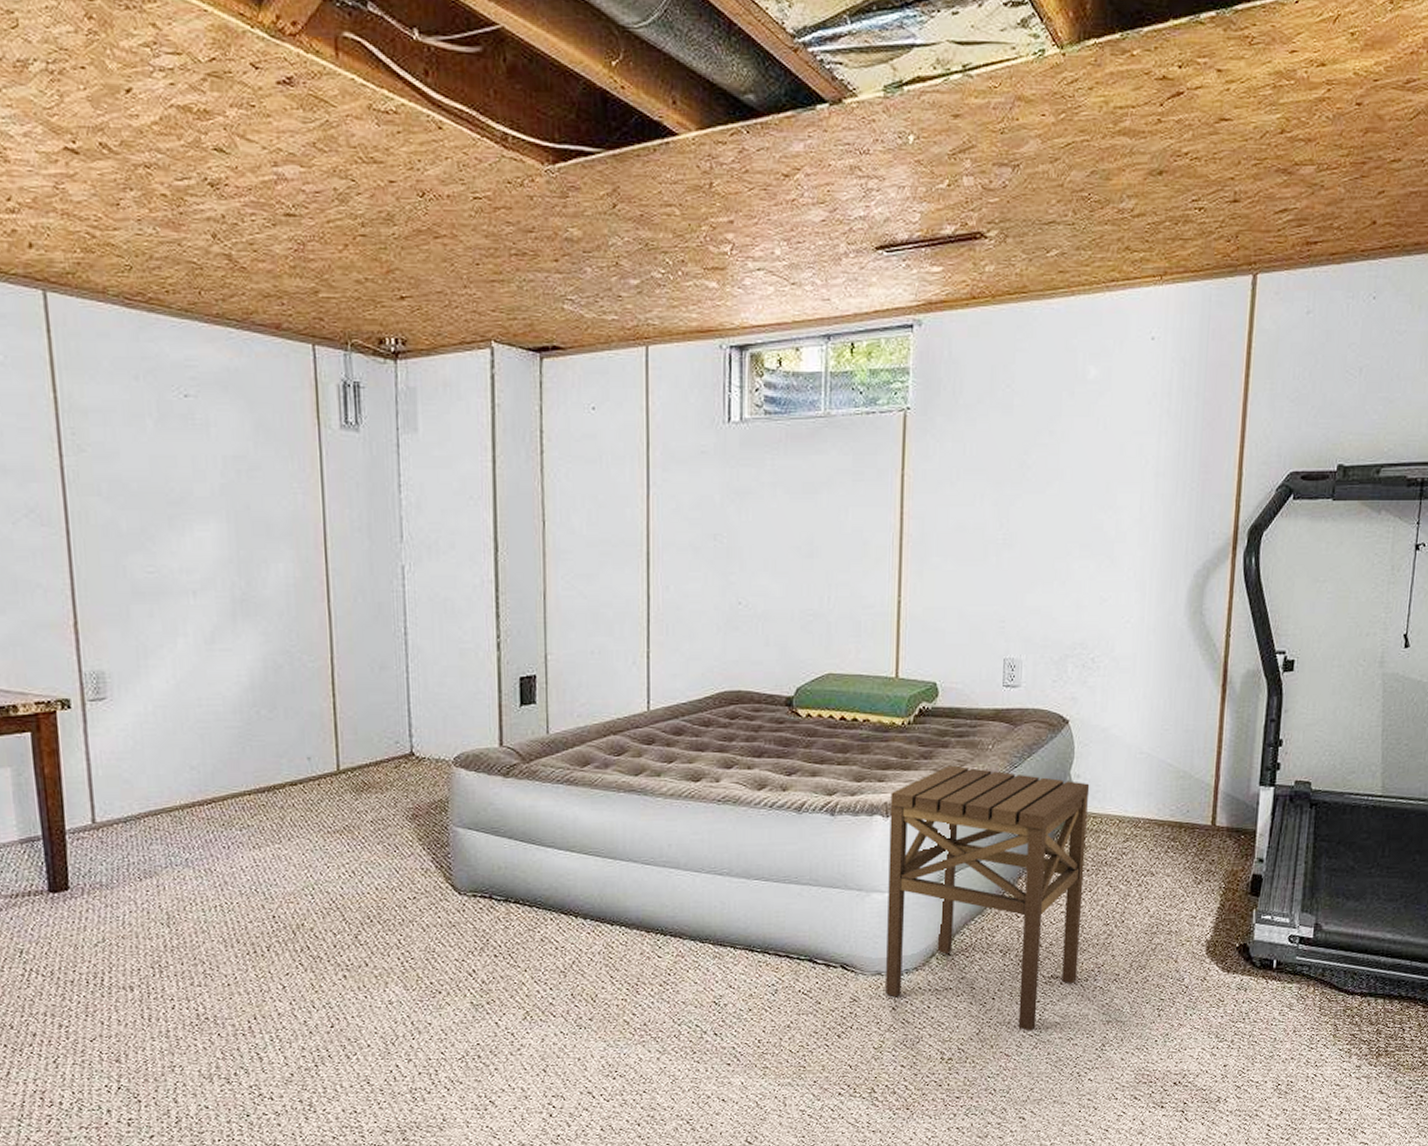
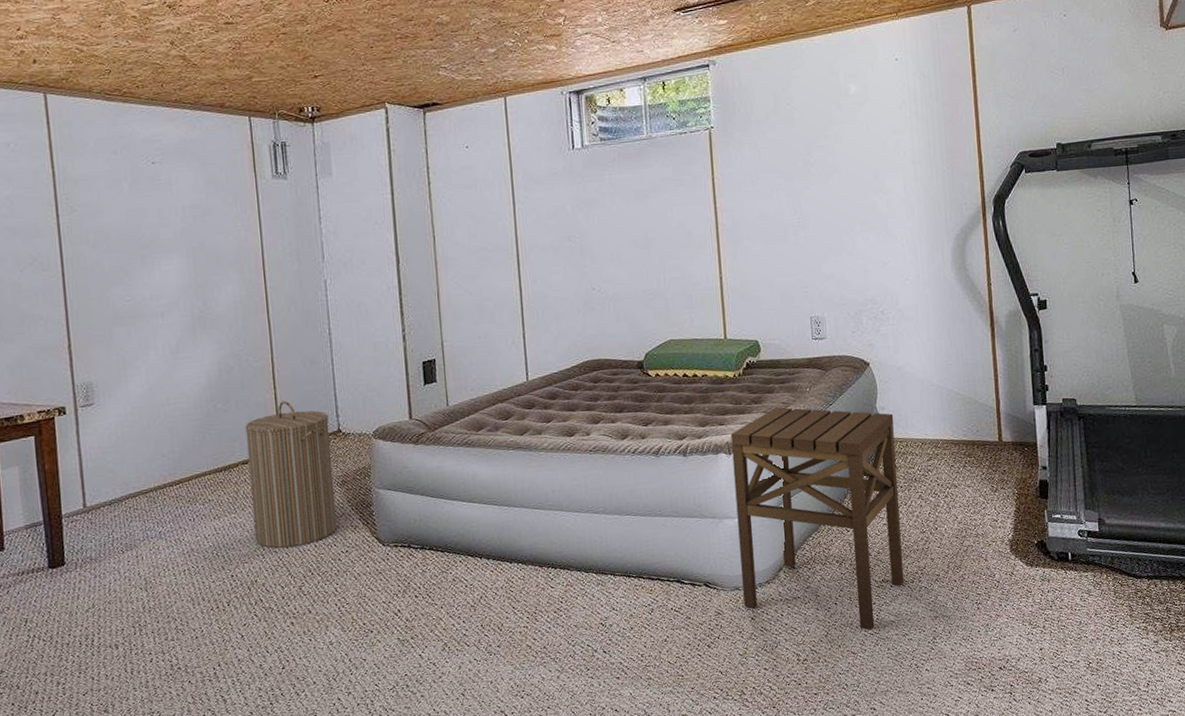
laundry hamper: none [295,712,403,889] -> present [245,400,337,549]

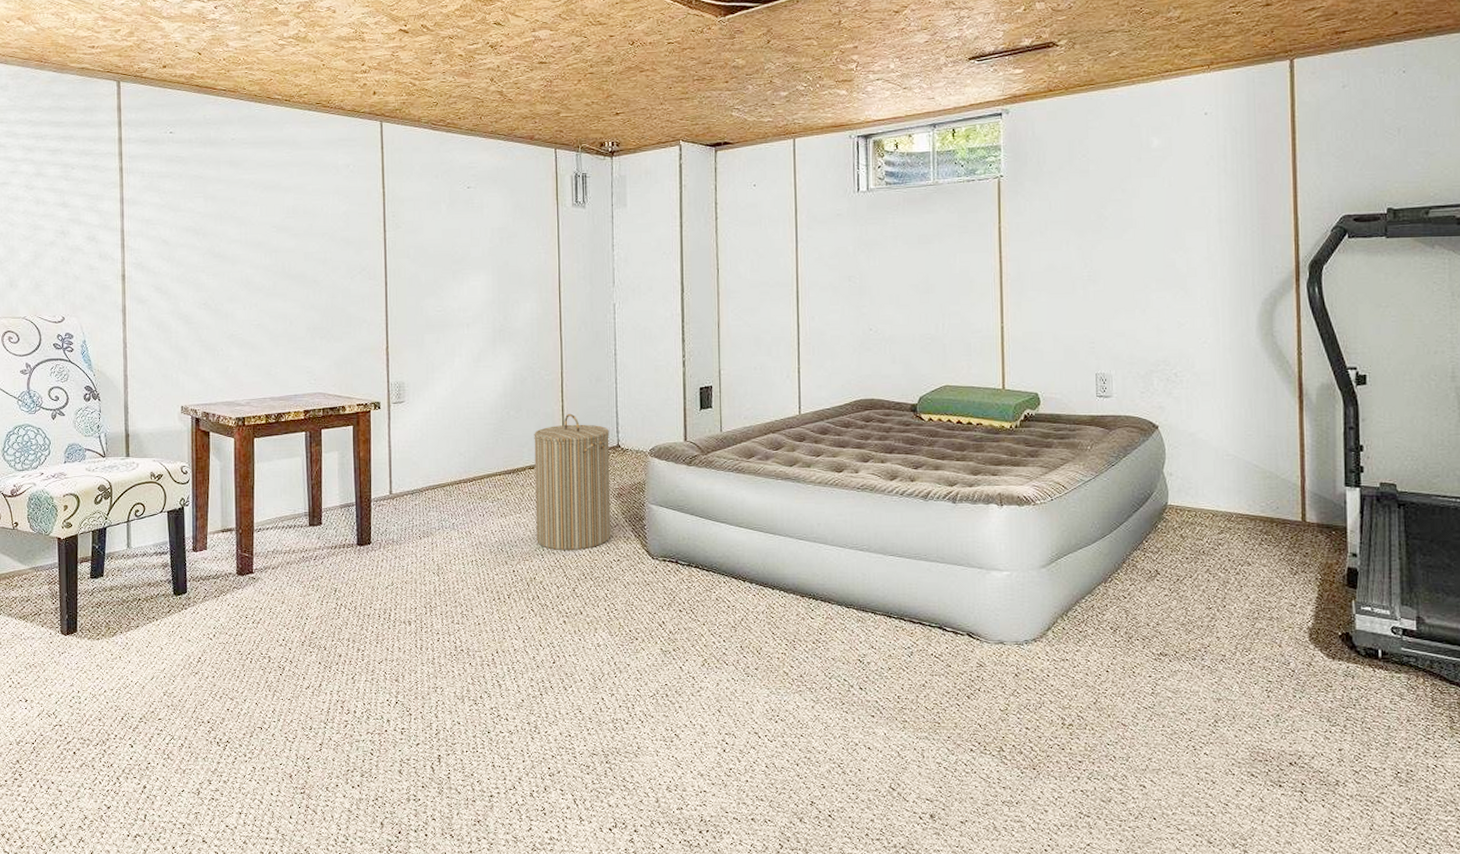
side table: present [730,407,904,631] -> none [1003,463,1185,704]

